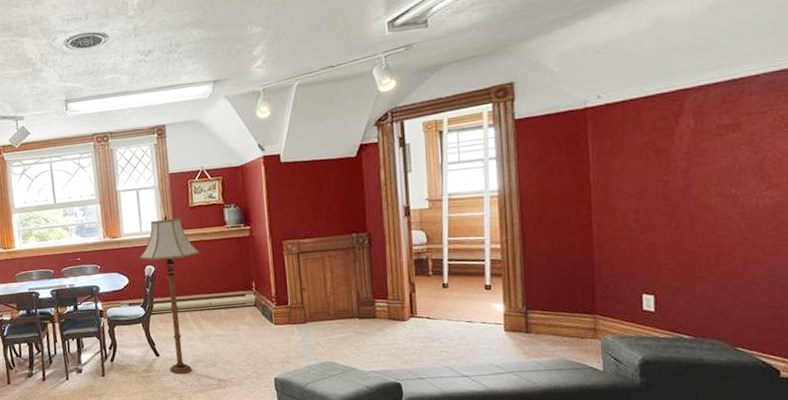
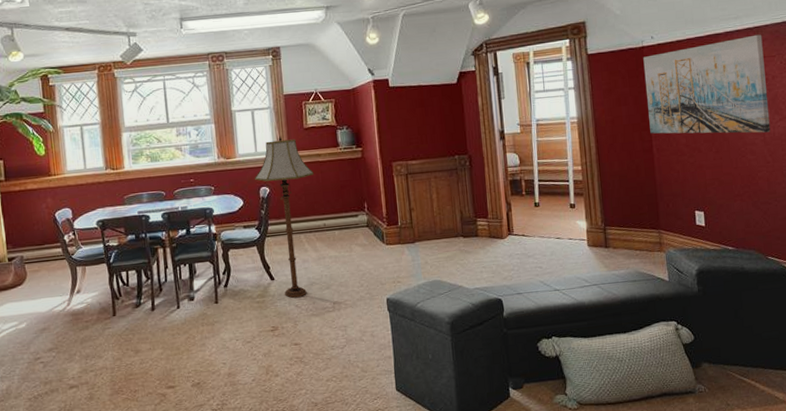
wall art: none [585,86,753,208] -> present [643,34,771,134]

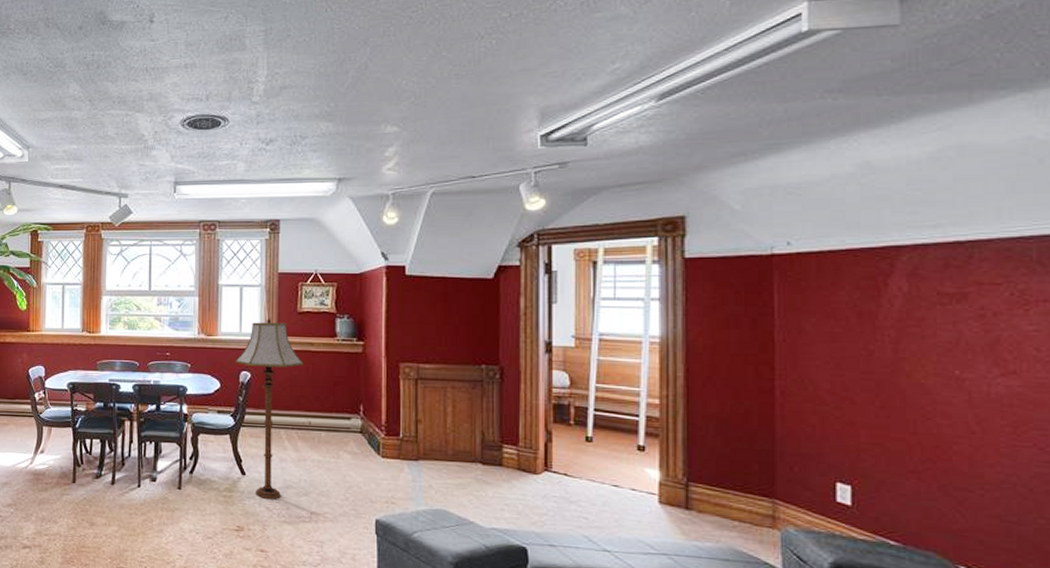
wall art: present [643,34,771,134] -> none [771,251,982,390]

